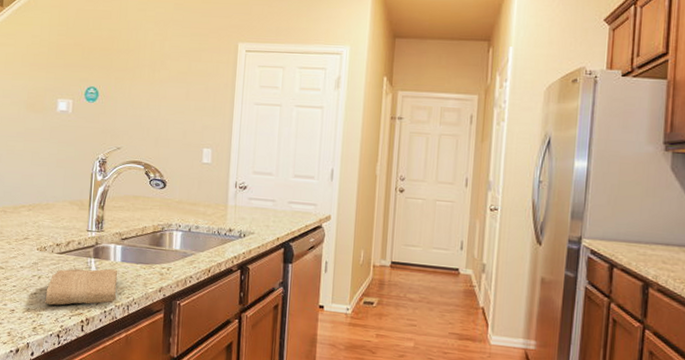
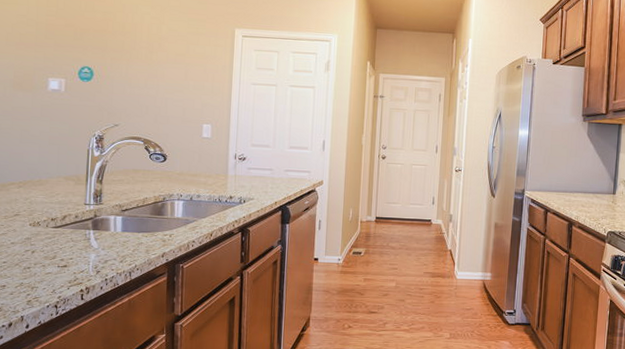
washcloth: present [45,268,118,306] -> none [40,239,119,278]

